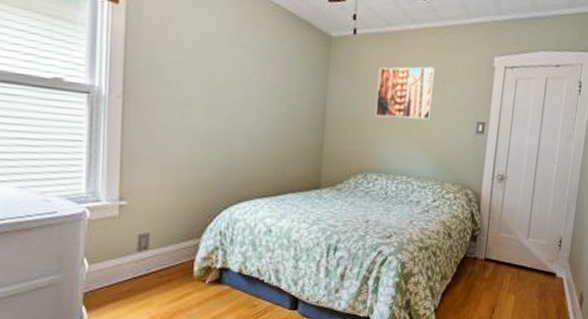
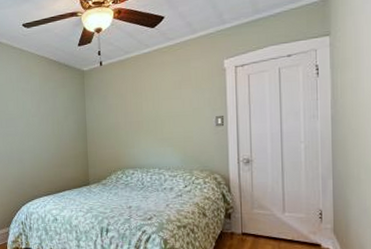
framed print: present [375,66,436,120] -> none [124,78,173,125]

